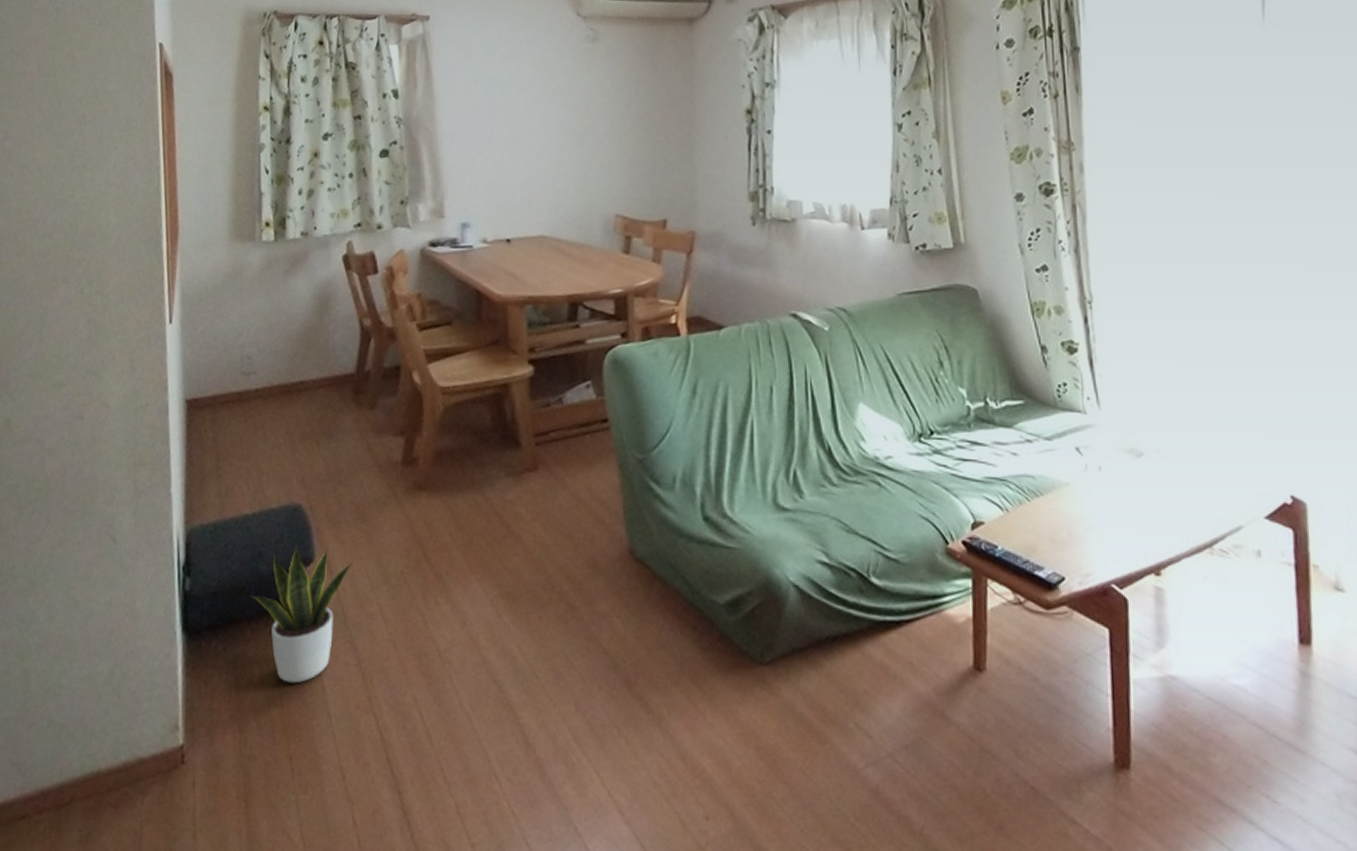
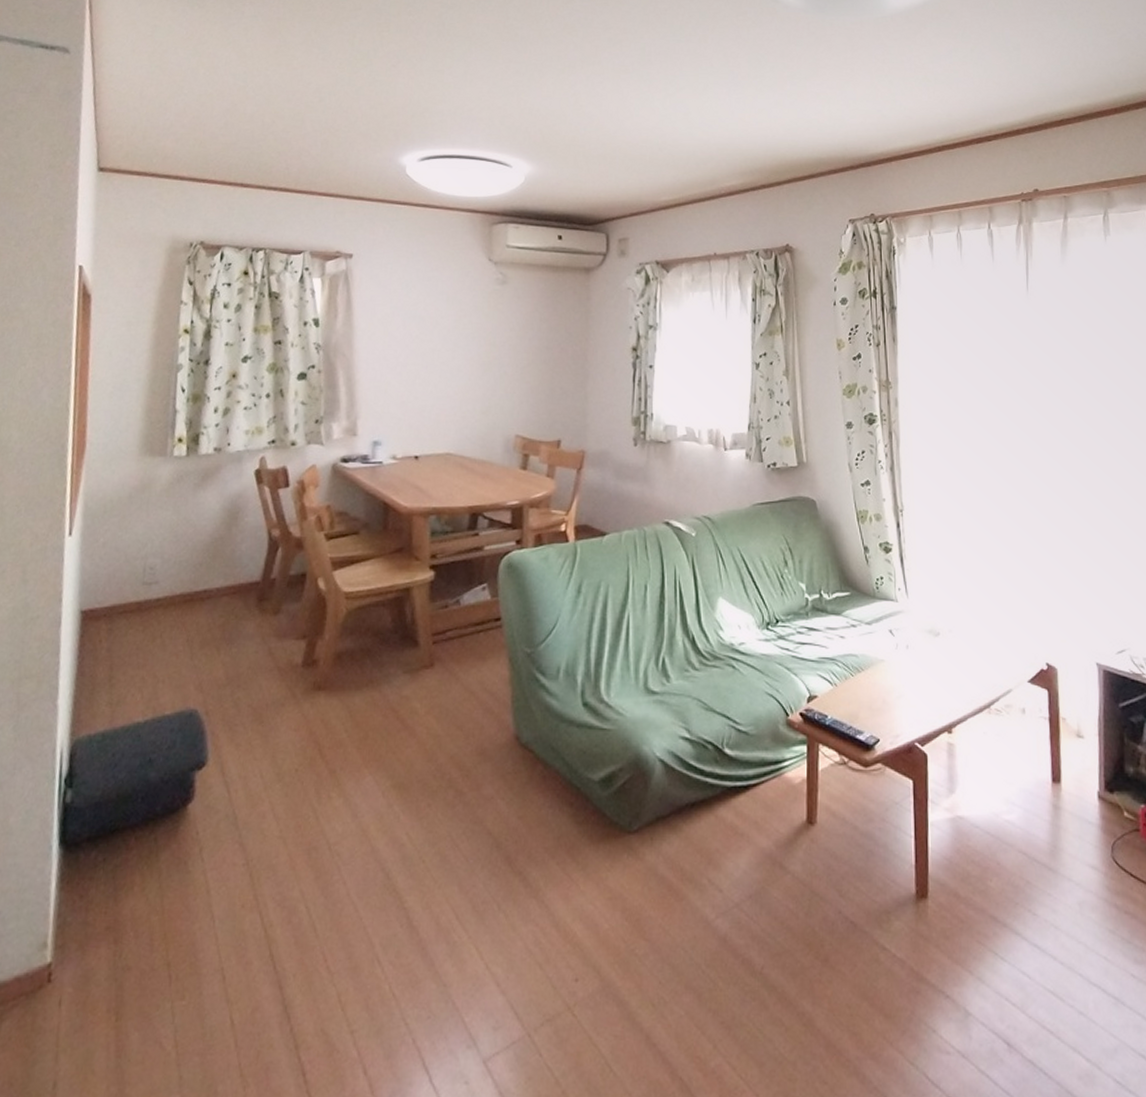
potted plant: present [250,545,354,684] -> none [136,749,248,888]

